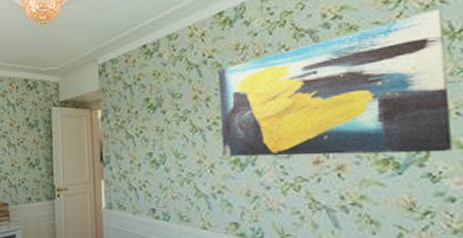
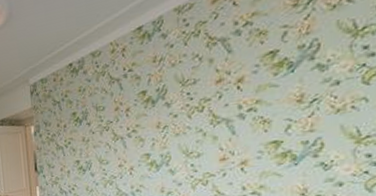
wall art: present [217,8,453,157] -> none [136,8,347,160]

